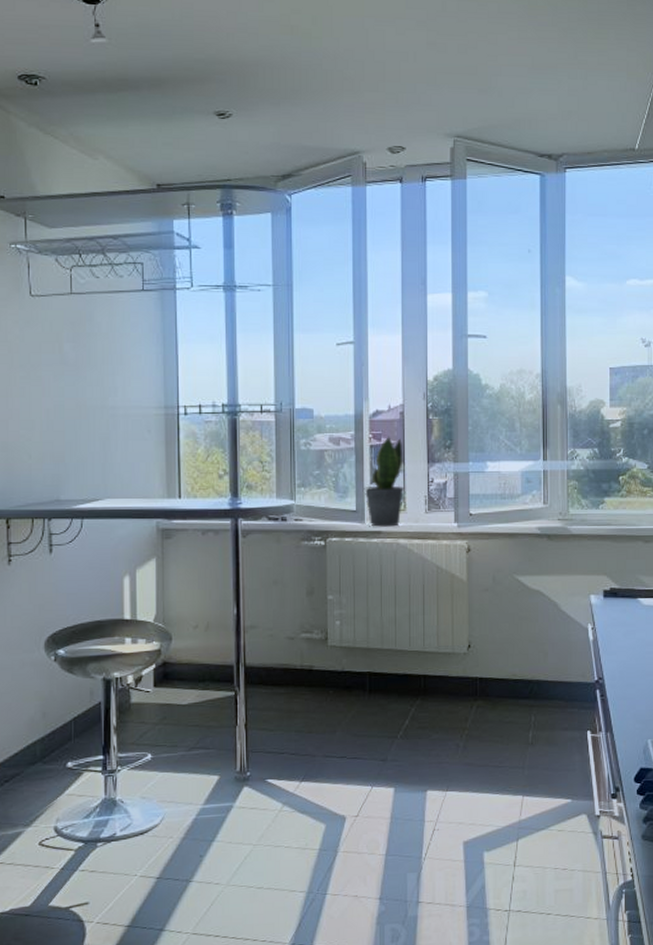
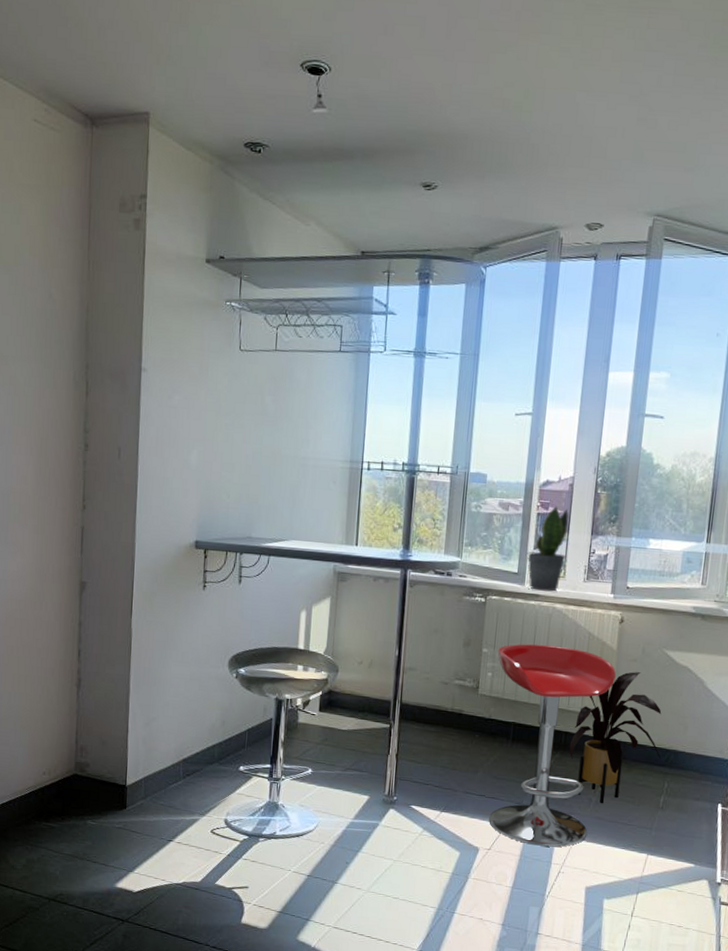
bar stool: none [343,583,469,804] -> present [489,644,616,847]
house plant: none [430,602,525,748] -> present [569,672,662,804]

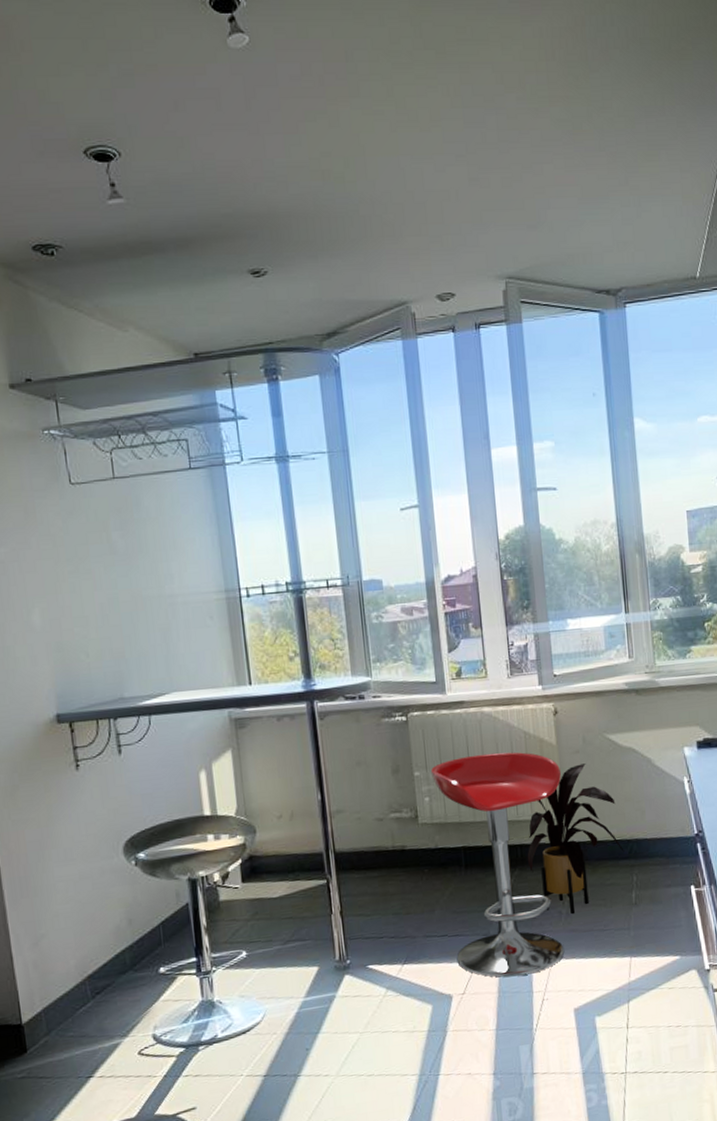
potted plant: present [527,505,569,592] -> none [442,601,485,697]

